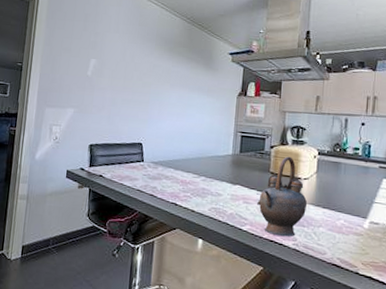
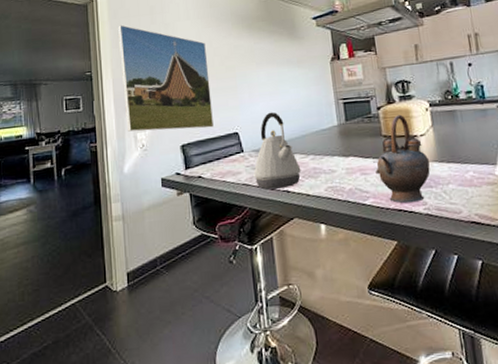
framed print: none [45,25,128,134] -> present [118,25,214,132]
kettle: none [148,131,192,201] -> present [253,112,302,190]

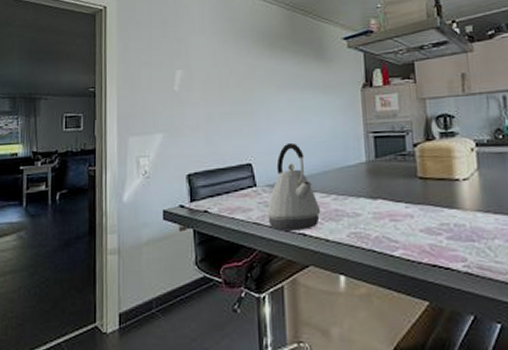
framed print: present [118,25,214,132] -> none [127,37,224,157]
teapot: present [375,114,430,204] -> none [408,154,473,258]

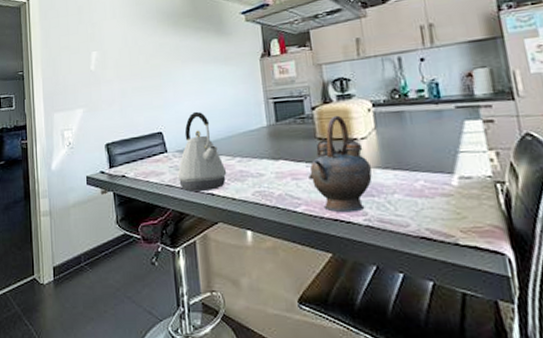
teapot: none [408,154,473,258] -> present [308,115,372,213]

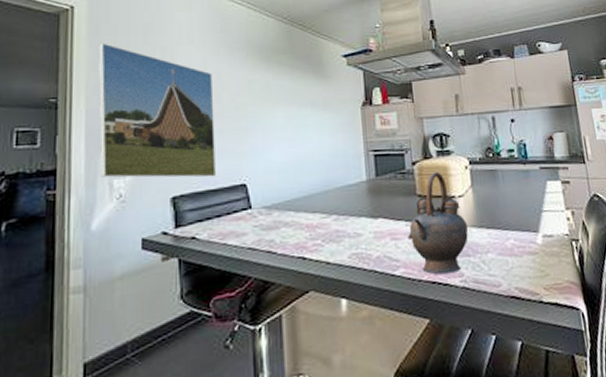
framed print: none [48,25,138,130] -> present [98,43,216,178]
kettle: present [177,111,227,192] -> none [262,161,321,256]

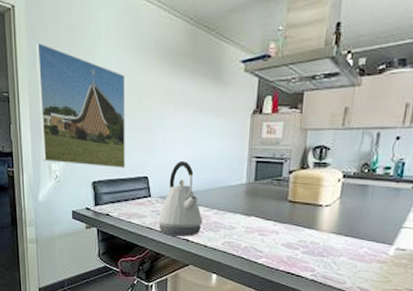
kettle: none [262,161,321,256] -> present [158,160,203,237]
teapot: present [408,172,468,275] -> none [273,181,328,268]

